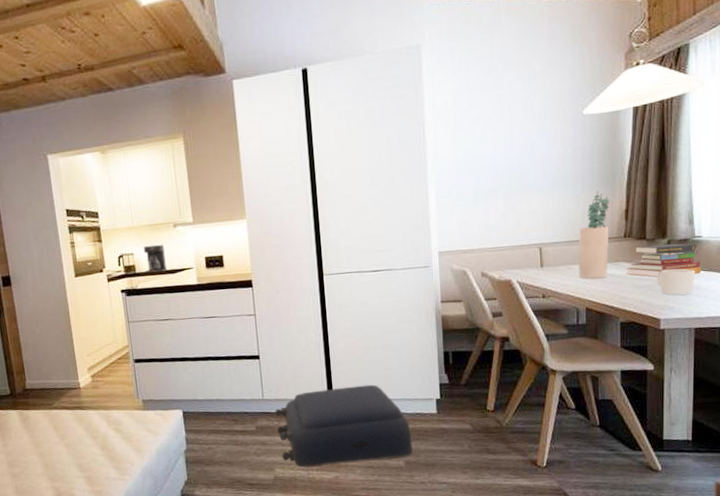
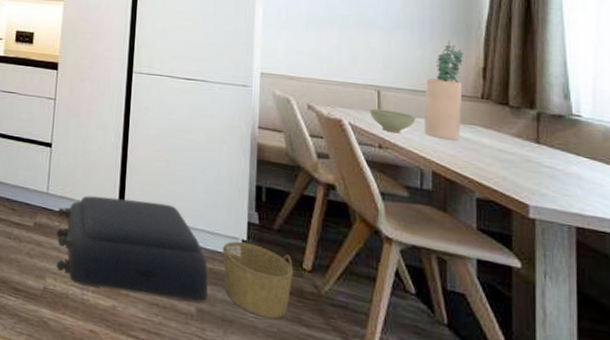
basket: none [421,400,480,456] -> present [223,241,294,320]
bowl: none [533,263,572,282] -> present [369,108,416,134]
books: present [626,243,702,277] -> none [484,112,583,161]
mug: present [657,268,695,296] -> none [524,145,574,183]

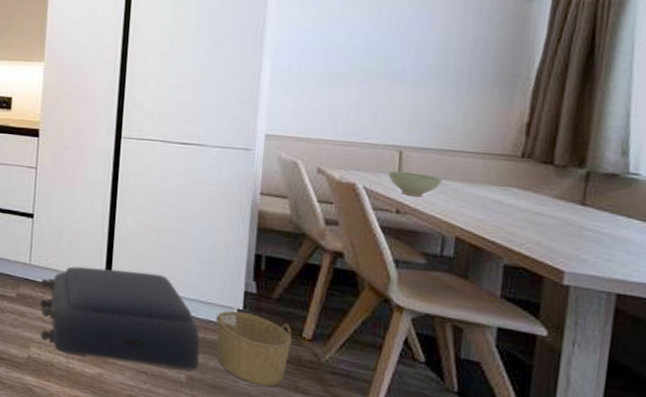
vase: present [425,41,464,141] -> none [450,93,506,205]

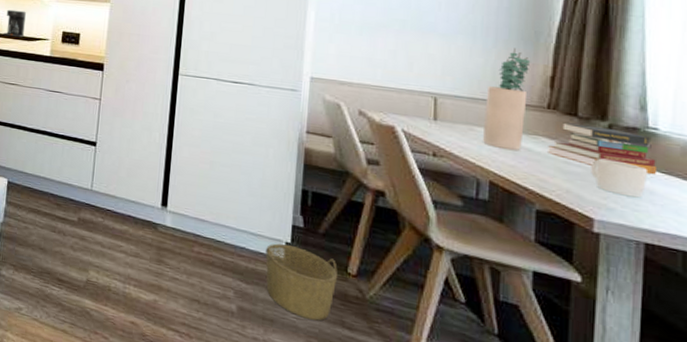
suitcase: present [40,266,200,370] -> none [99,194,250,301]
bowl: present [387,170,442,197] -> none [424,115,475,142]
vase: none [450,93,506,205] -> present [483,48,531,152]
books: none [519,171,636,223] -> present [548,122,658,175]
mug: none [564,207,624,248] -> present [591,158,647,198]

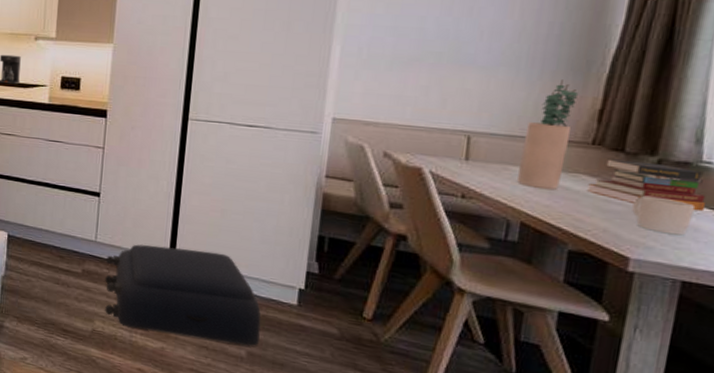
suitcase: none [99,194,250,301] -> present [105,244,261,346]
basket: present [265,243,339,321] -> none [277,290,353,364]

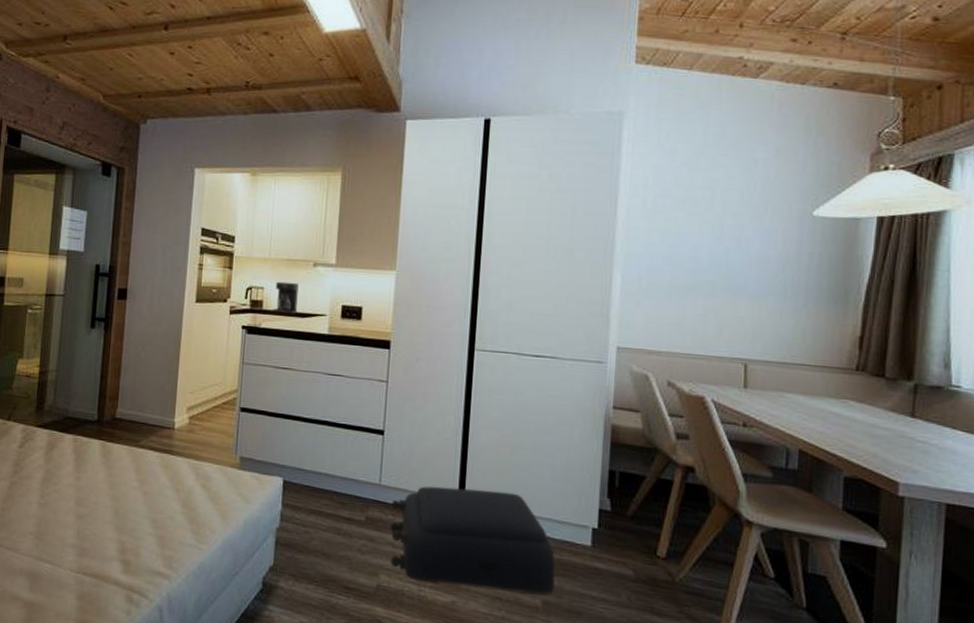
vase: present [517,80,579,191] -> none [793,308,841,417]
books: present [587,158,707,212] -> none [856,384,960,434]
mug: present [632,195,694,236] -> none [897,419,950,459]

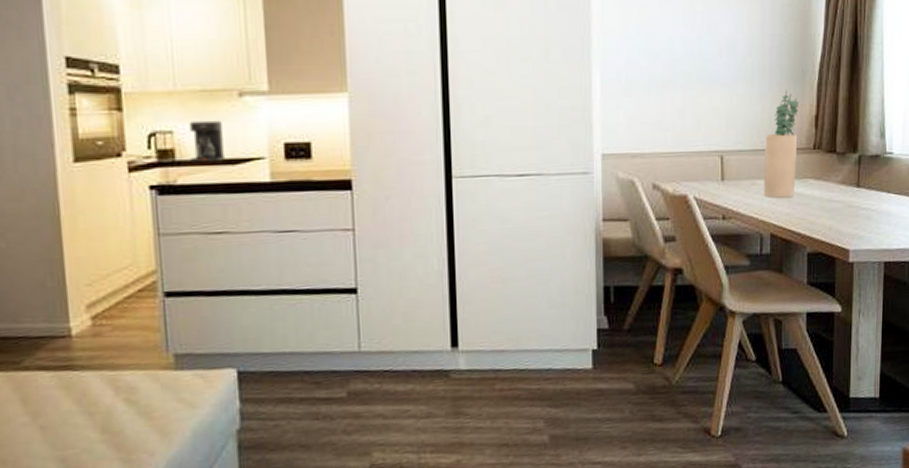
suitcase: present [390,486,556,594] -> none [377,330,560,448]
vase: none [793,308,841,417] -> present [764,90,800,199]

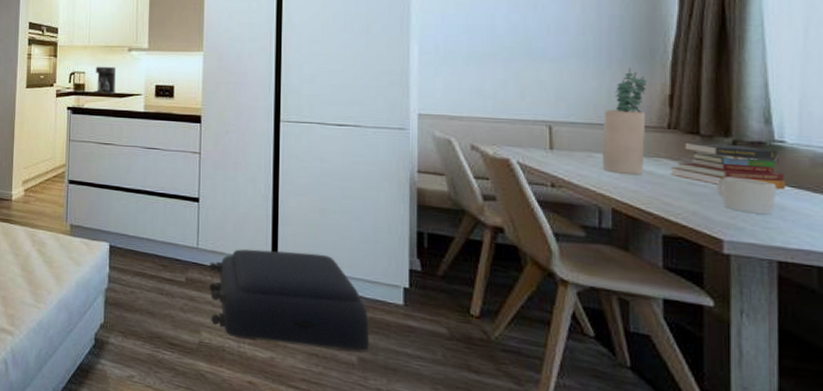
suitcase: none [377,330,560,448] -> present [209,249,369,351]
books: none [815,159,893,199] -> present [671,142,787,190]
mug: none [847,189,885,223] -> present [717,176,776,215]

